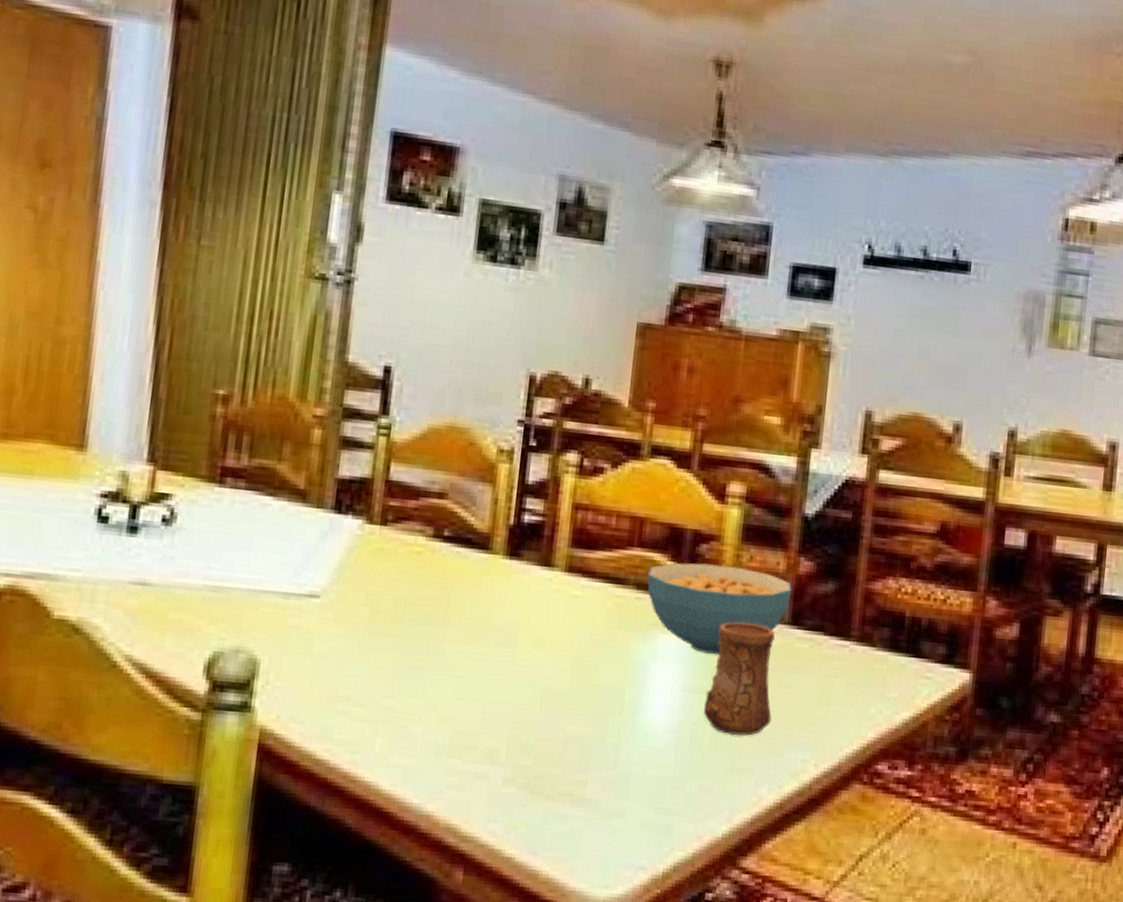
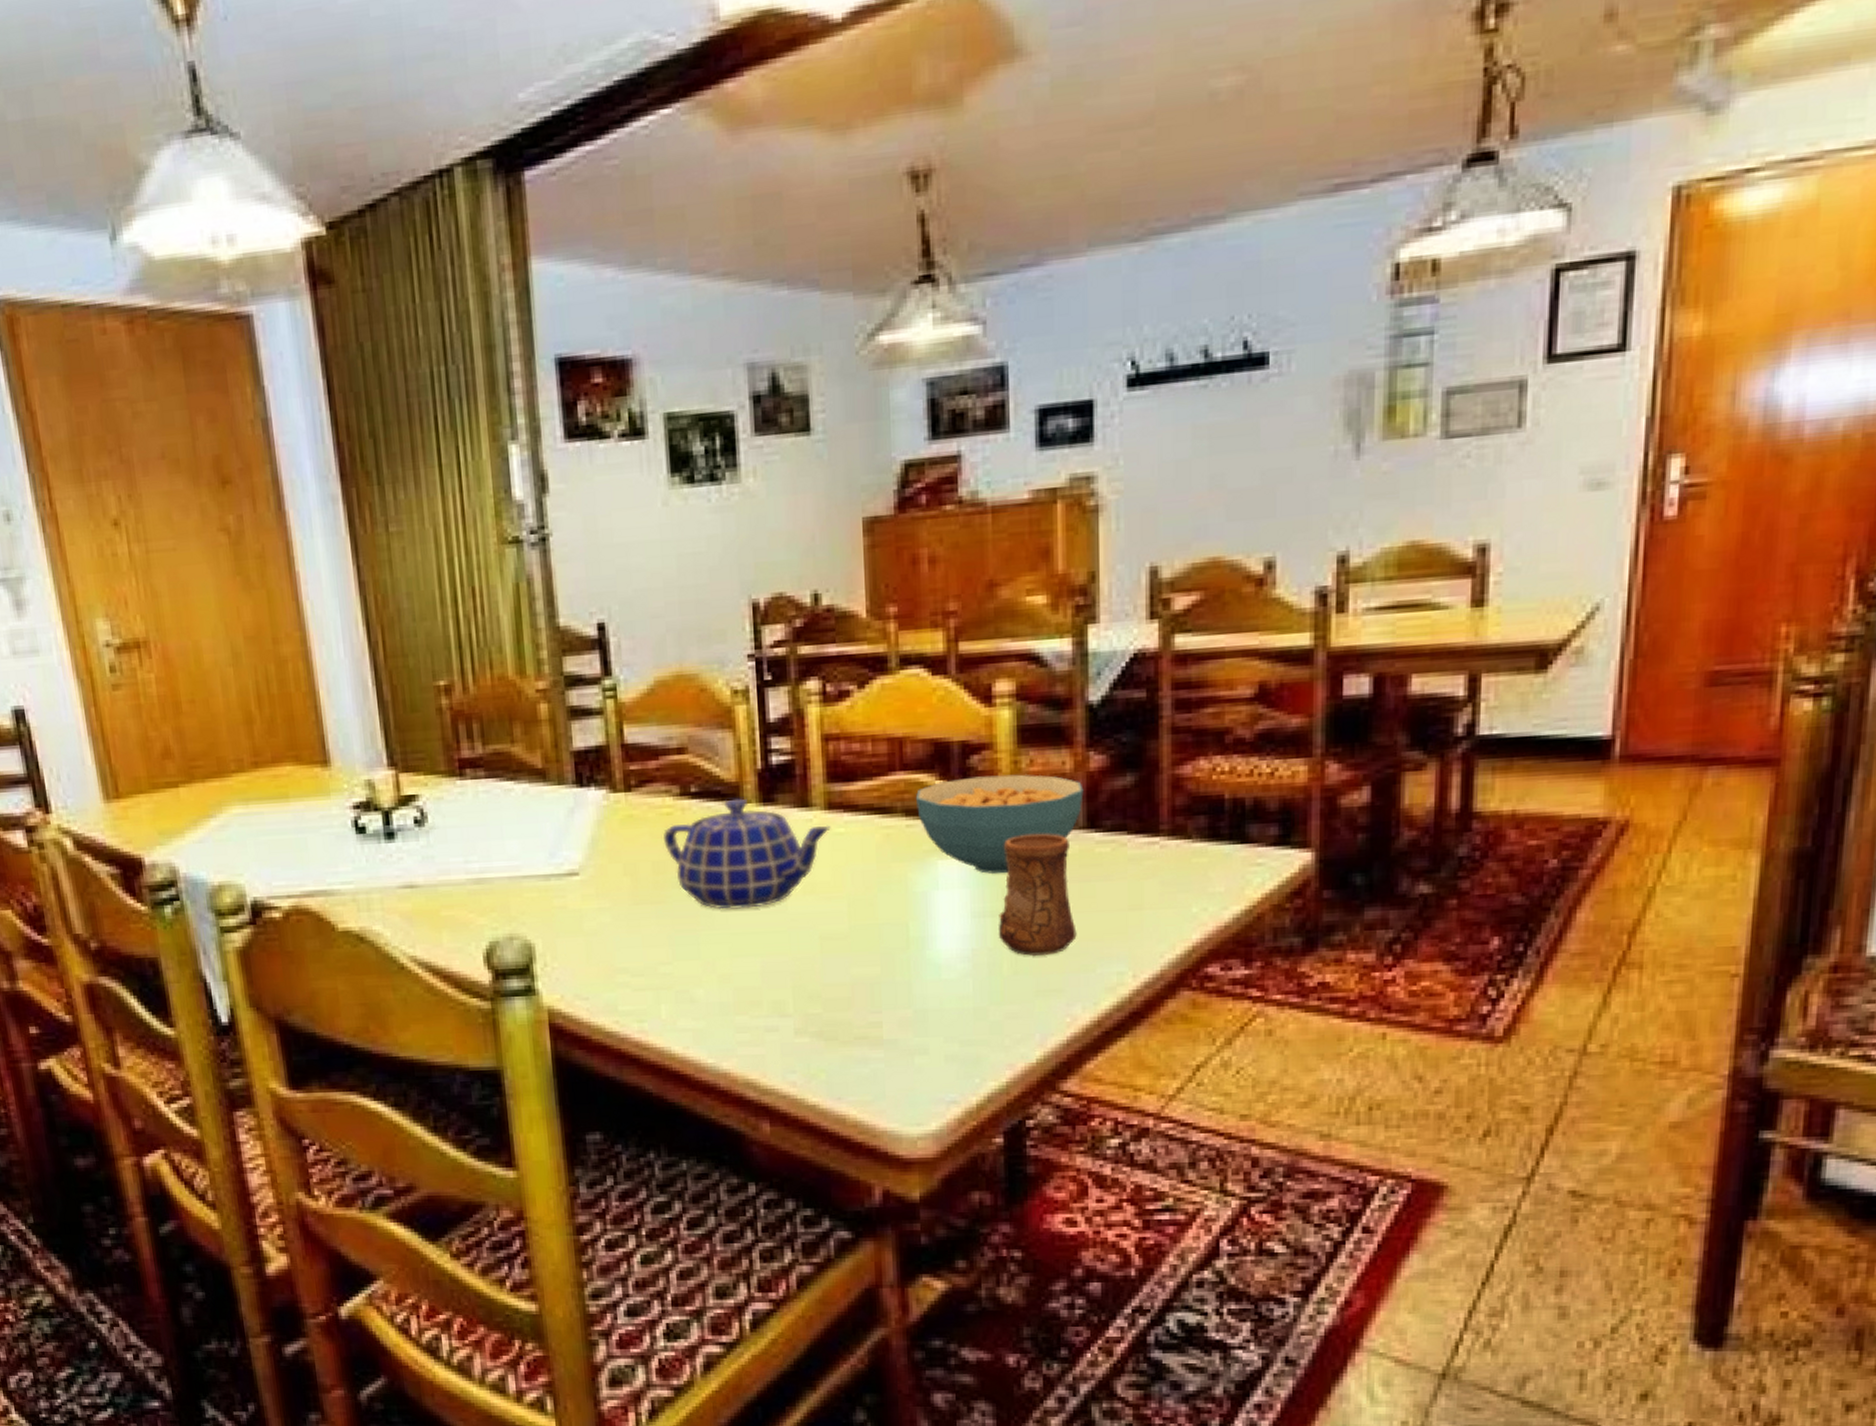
teapot: none [409,548,568,654] -> present [664,798,831,910]

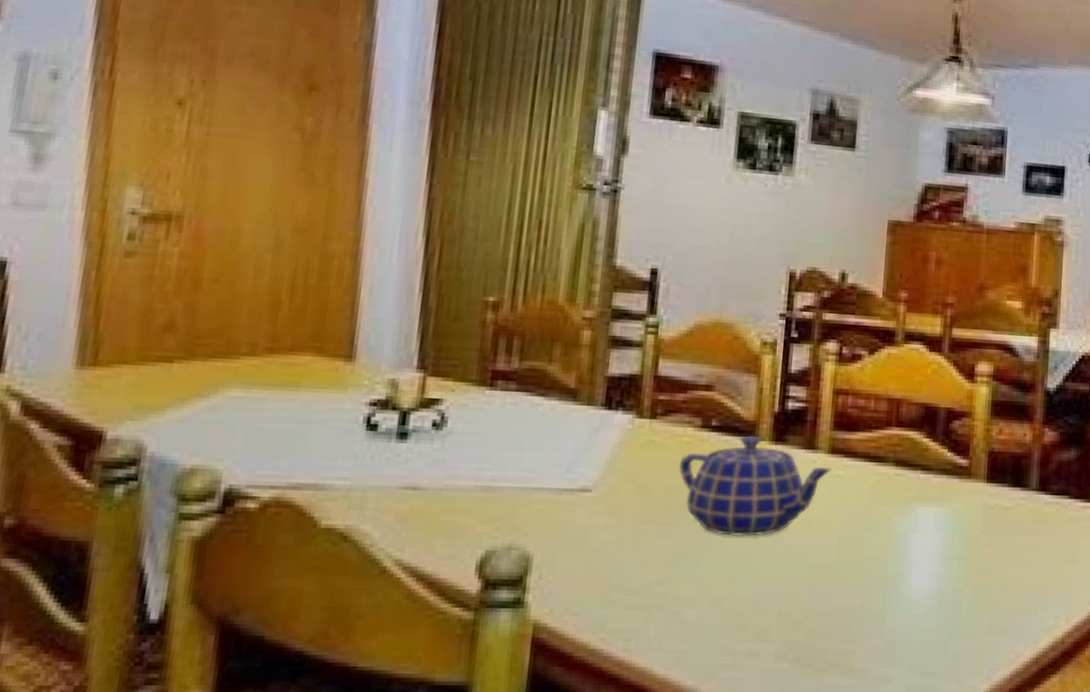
cereal bowl: present [915,774,1084,874] -> none [905,438,1039,523]
cup: present [999,833,1077,957] -> none [962,491,1025,598]

